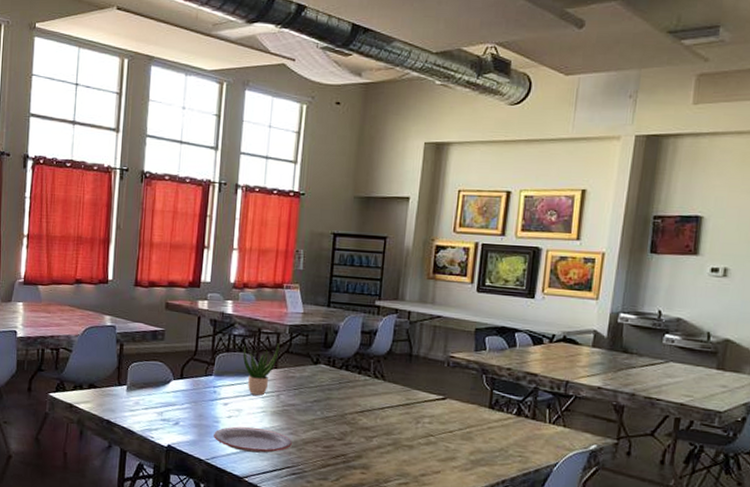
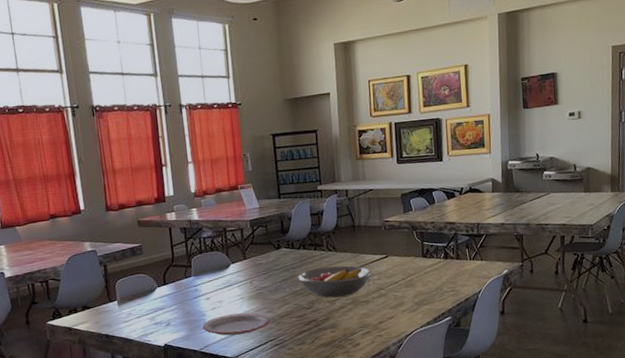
potted plant: present [243,343,280,396] -> none [214,237,245,286]
fruit bowl: none [333,395,422,435] -> present [298,265,371,298]

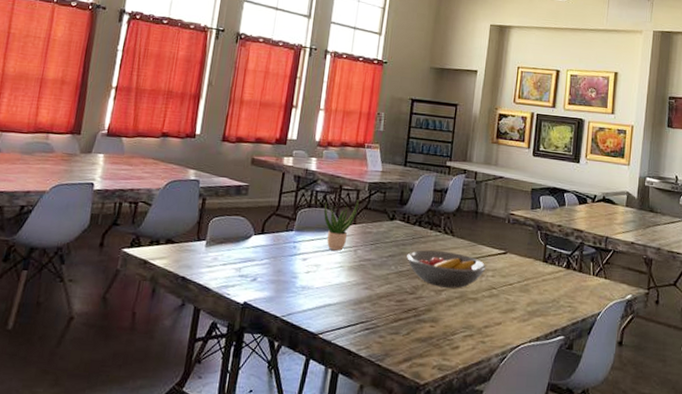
plate: present [202,312,270,336] -> none [291,282,367,309]
potted plant: none [214,237,245,286] -> present [324,199,359,251]

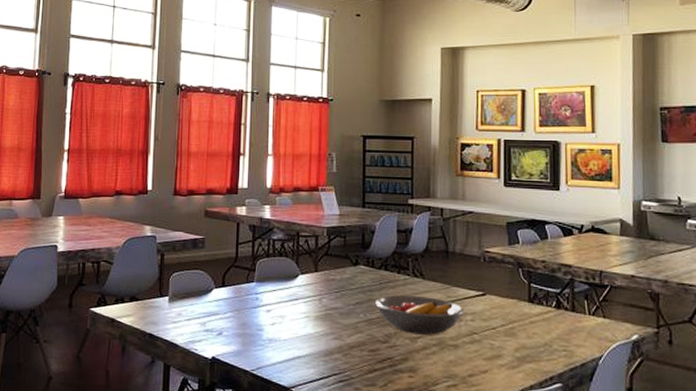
potted plant: present [324,199,359,251] -> none [283,246,319,300]

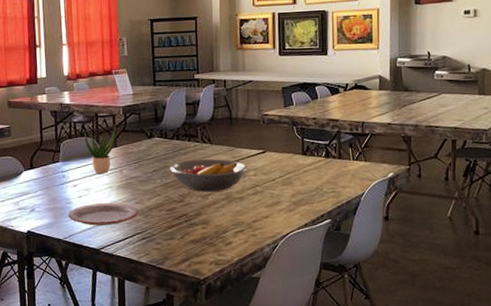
plate: none [258,333,337,361] -> present [68,202,139,226]
potted plant: none [283,246,319,300] -> present [84,124,117,174]

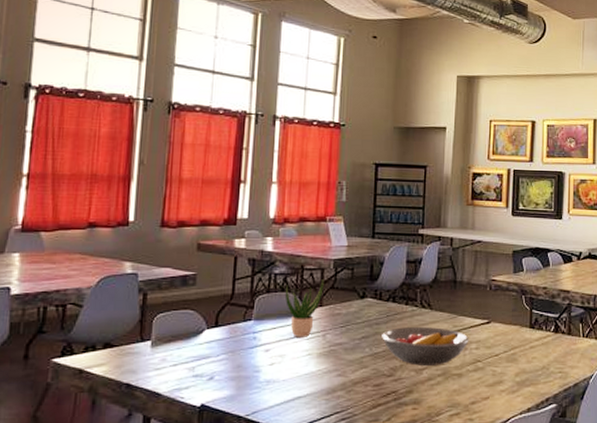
plate: present [68,202,139,226] -> none [254,372,340,401]

